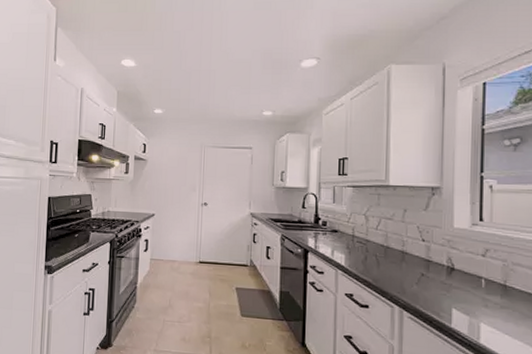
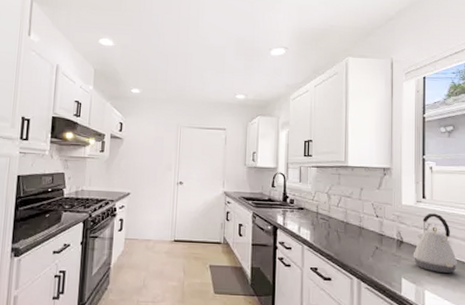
kettle: none [466,237,522,305] -> present [413,213,457,273]

